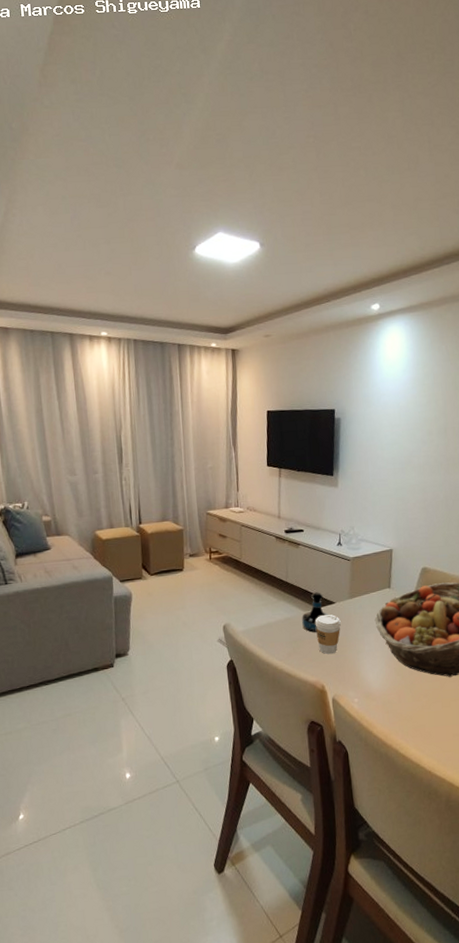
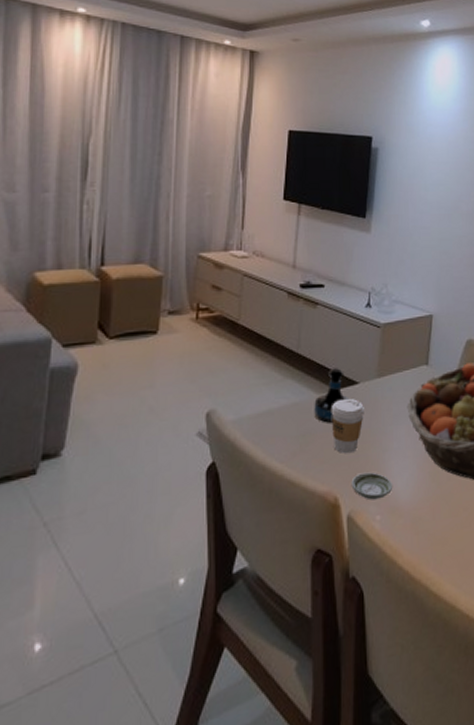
saucer: none [334,667,367,688] -> present [351,472,393,501]

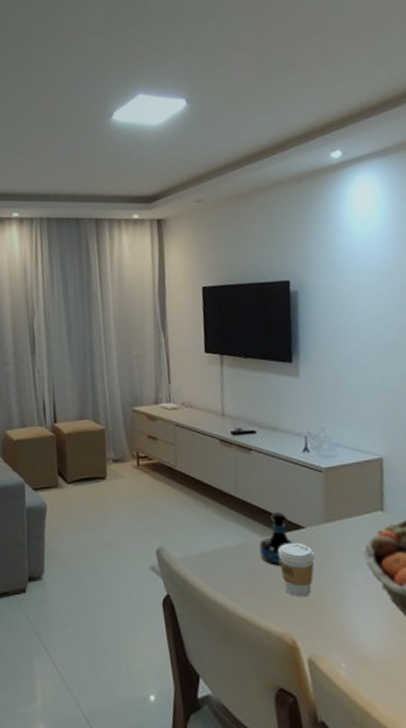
saucer: present [351,472,393,501] -> none [308,618,357,647]

